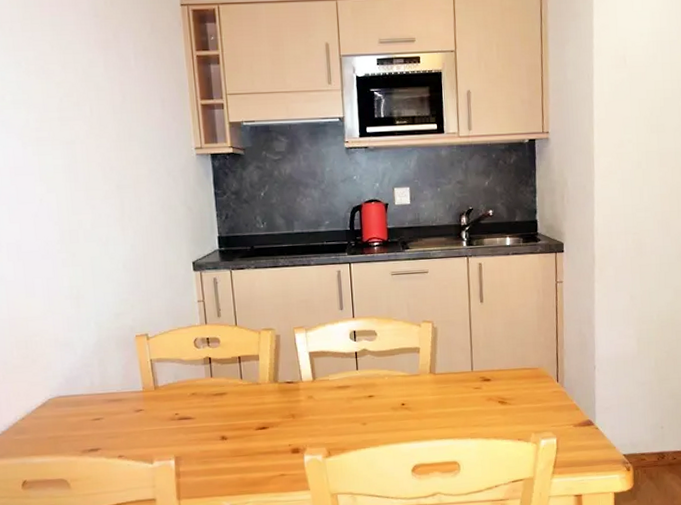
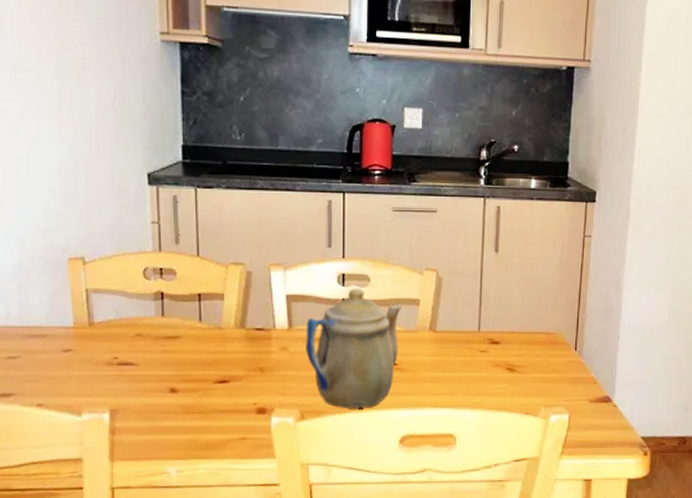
teapot: none [327,342,405,445] -> present [306,288,401,409]

